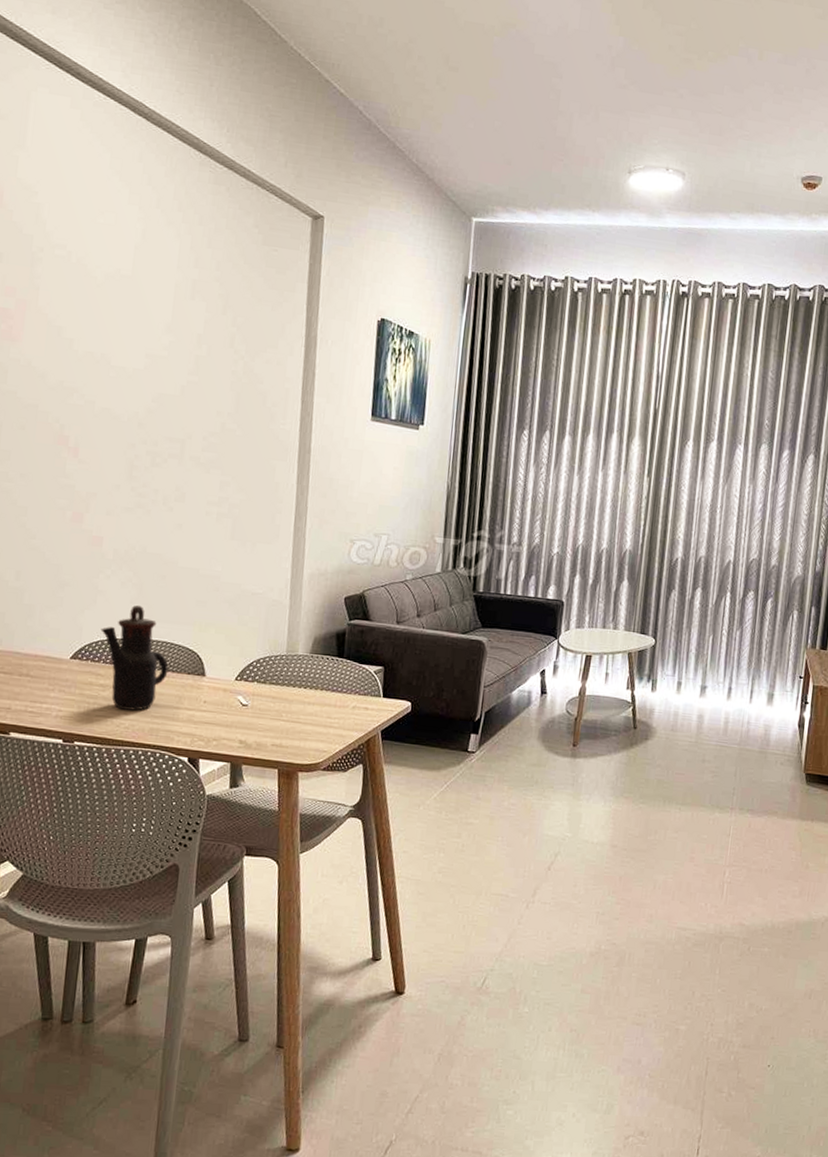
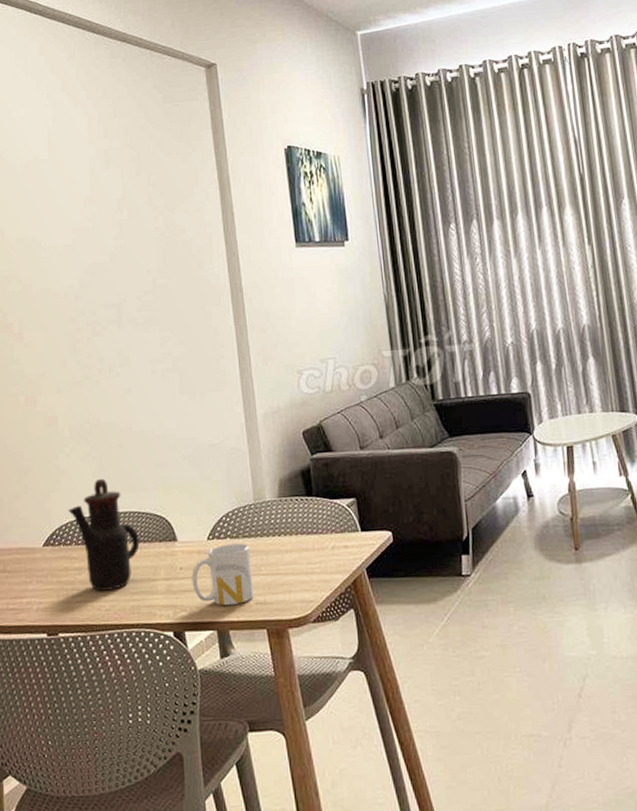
mug: none [213,687,275,743] -> present [192,543,253,605]

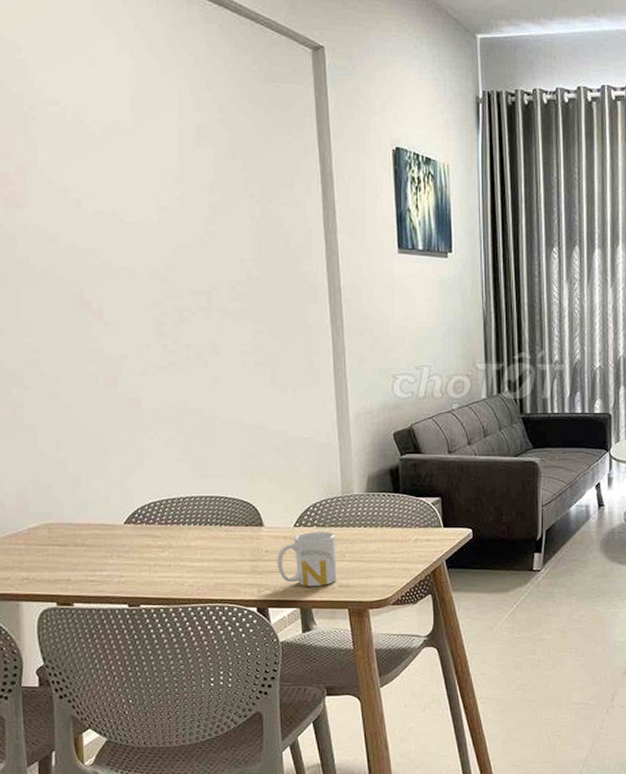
teapot: present [68,478,140,591] -> none [151,462,225,568]

